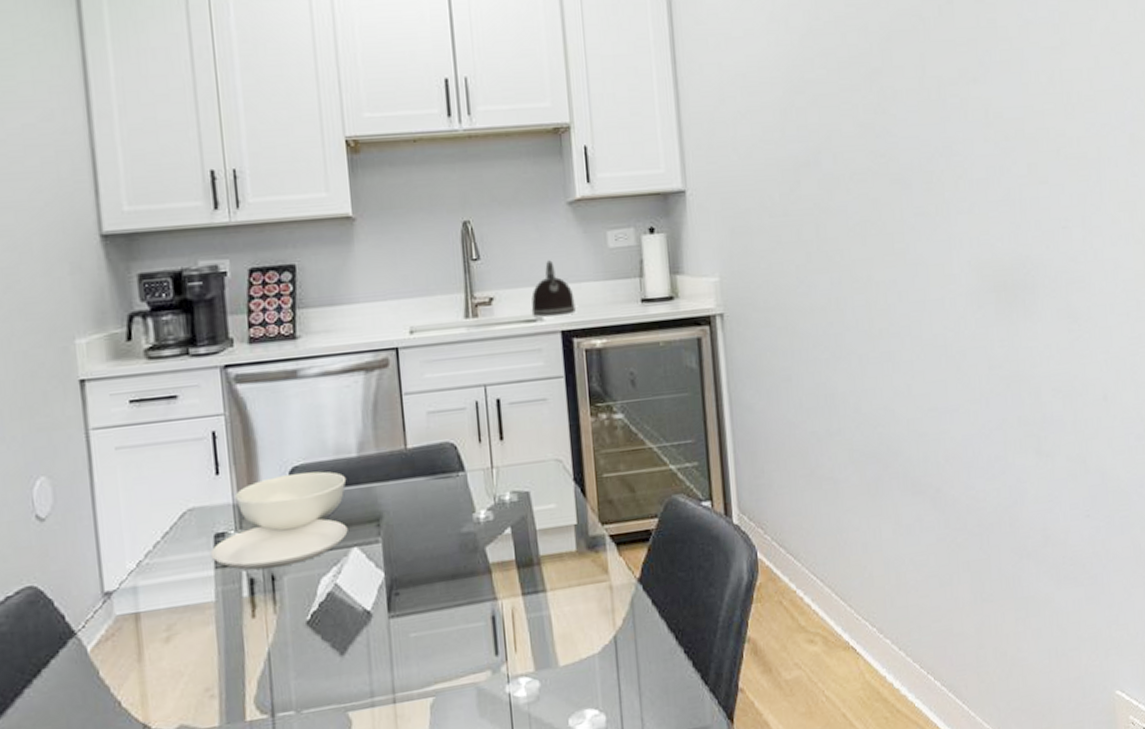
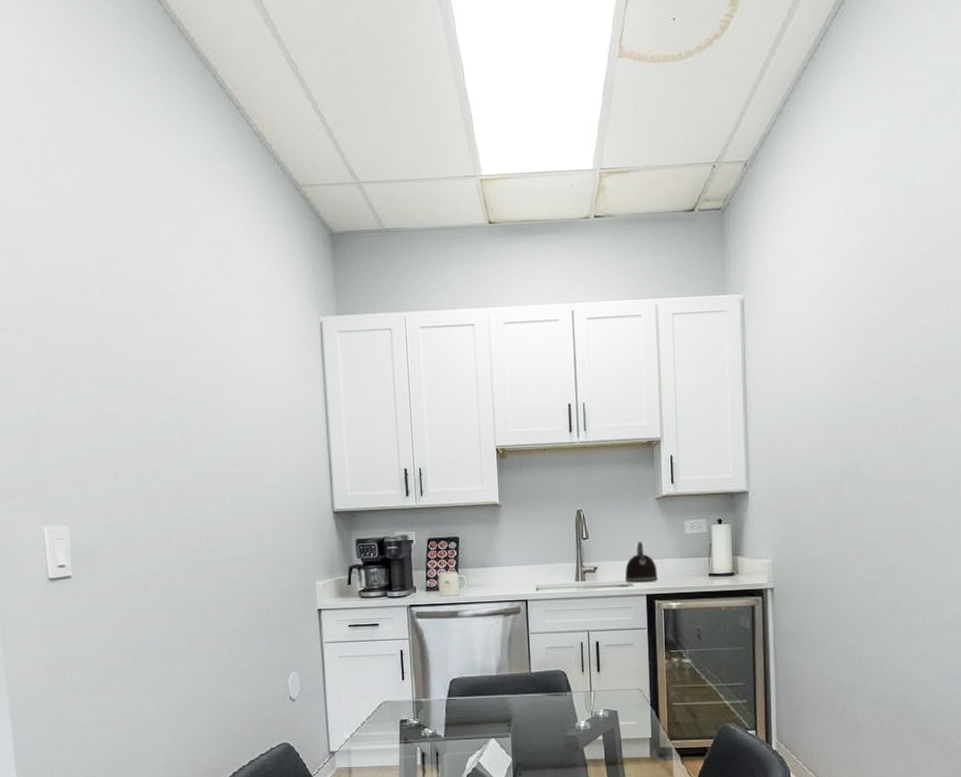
plate: present [210,518,348,570] -> none [397,716,488,748]
bowl: present [235,471,347,531] -> none [414,683,489,722]
mug: none [265,313,311,350] -> present [438,571,468,596]

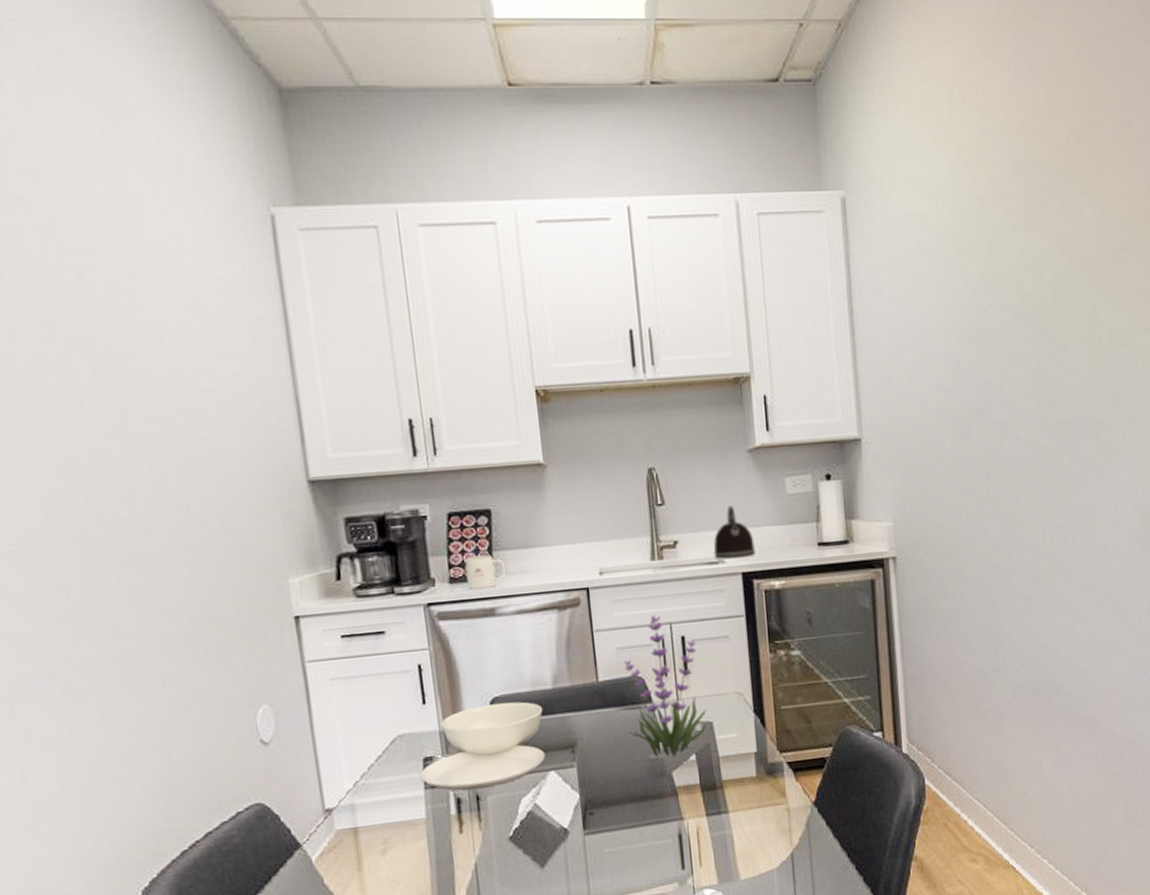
plate: none [397,716,488,748] -> present [420,745,545,791]
bowl: none [414,683,489,722] -> present [441,701,543,756]
plant: none [551,623,616,736] -> present [624,614,710,758]

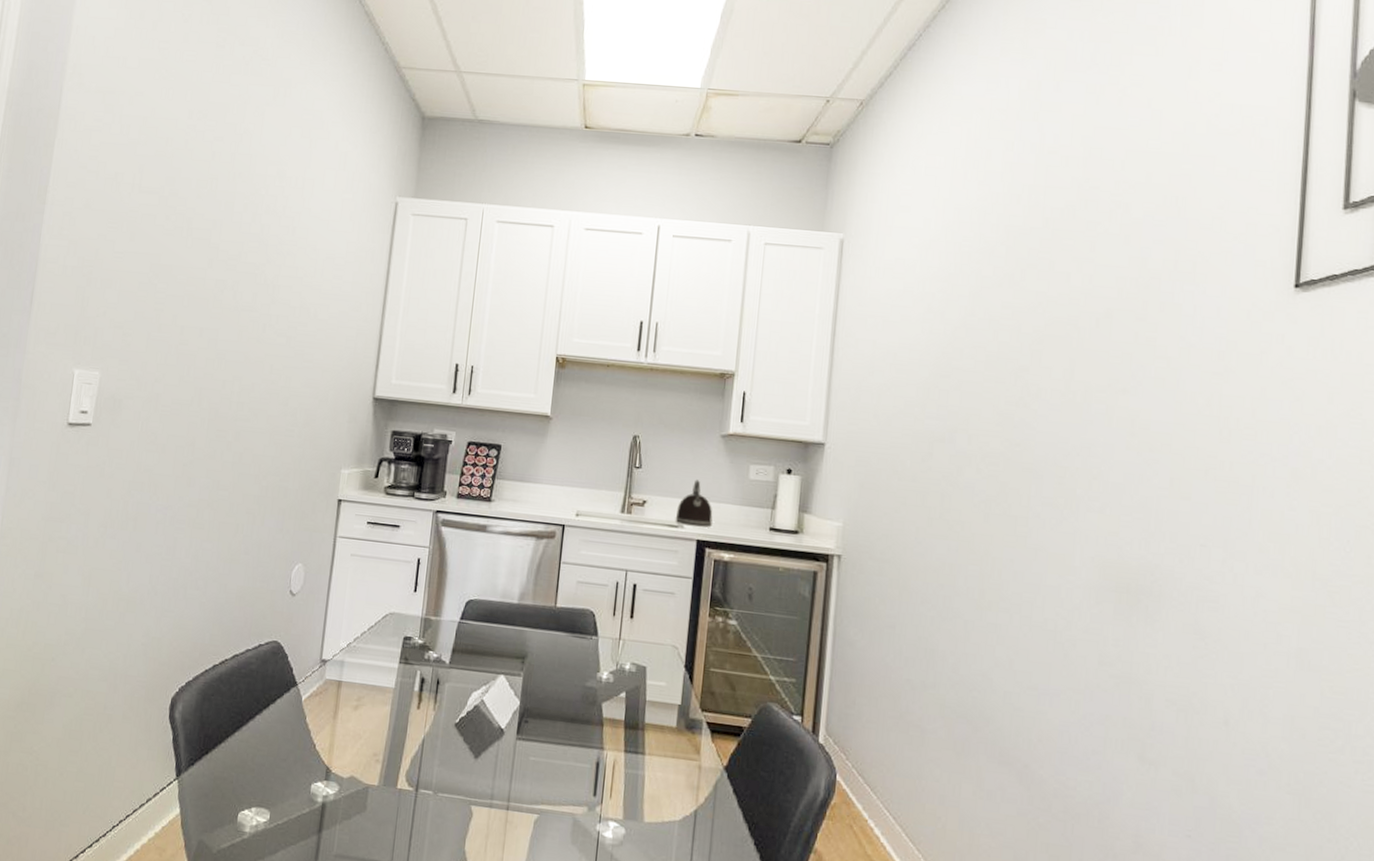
plate: present [420,745,545,791] -> none [398,639,500,676]
bowl: present [441,701,543,756] -> none [424,604,506,649]
mug: present [464,554,507,590] -> none [470,479,503,508]
plant: present [624,614,710,758] -> none [572,559,645,690]

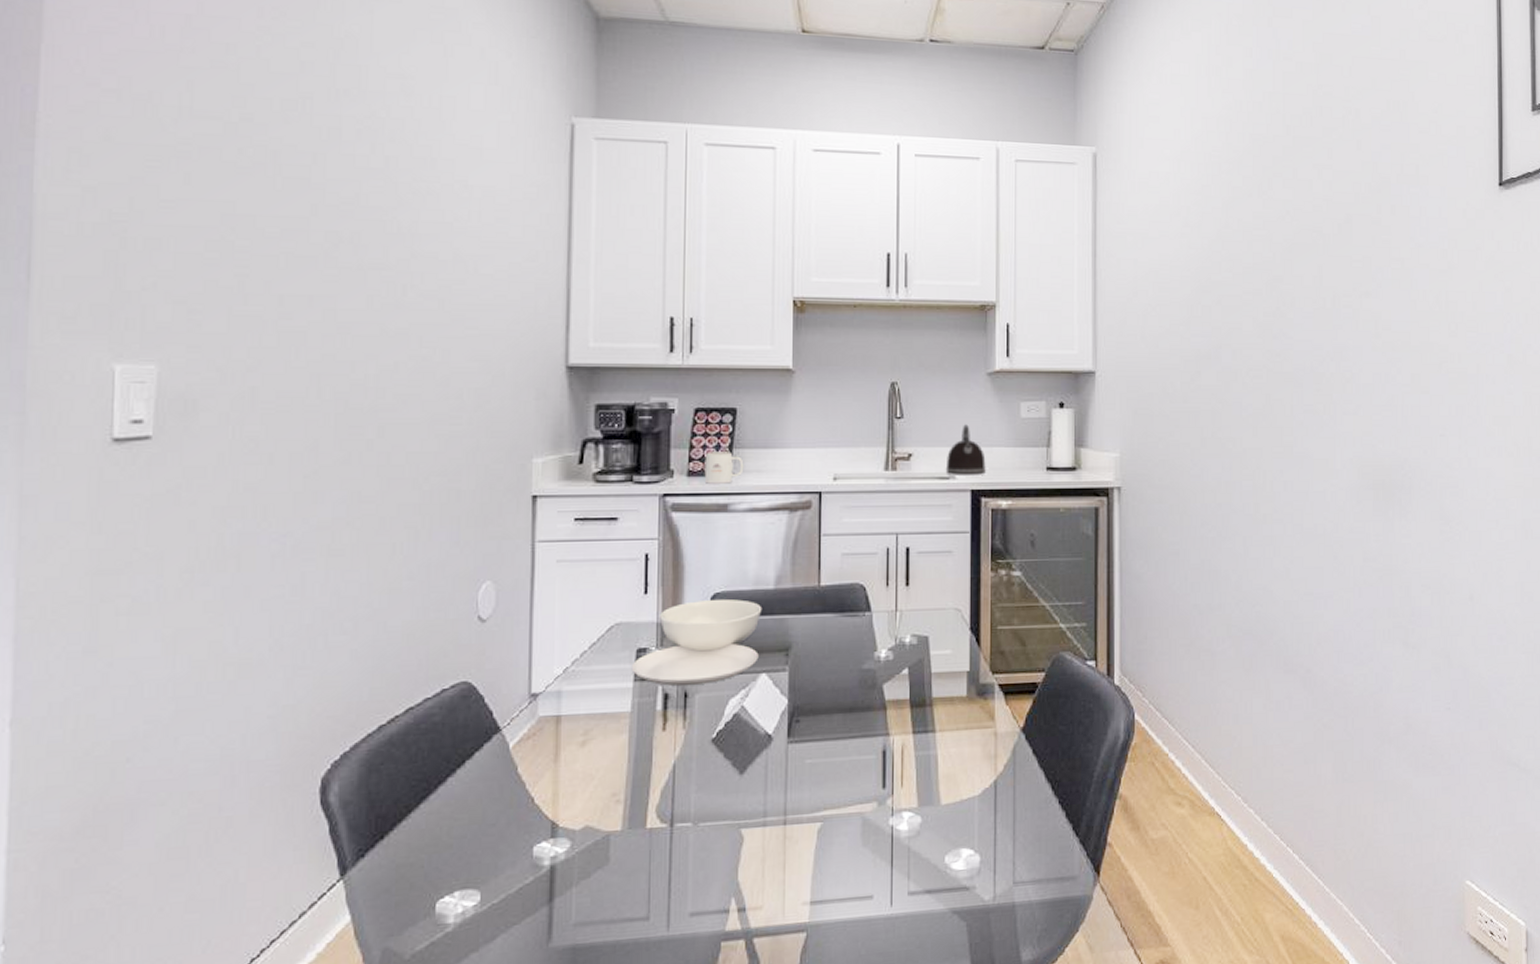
plate: none [398,639,500,676] -> present [631,644,759,687]
bowl: none [424,604,506,649] -> present [660,599,762,652]
mug: none [470,479,503,508] -> present [704,452,744,484]

